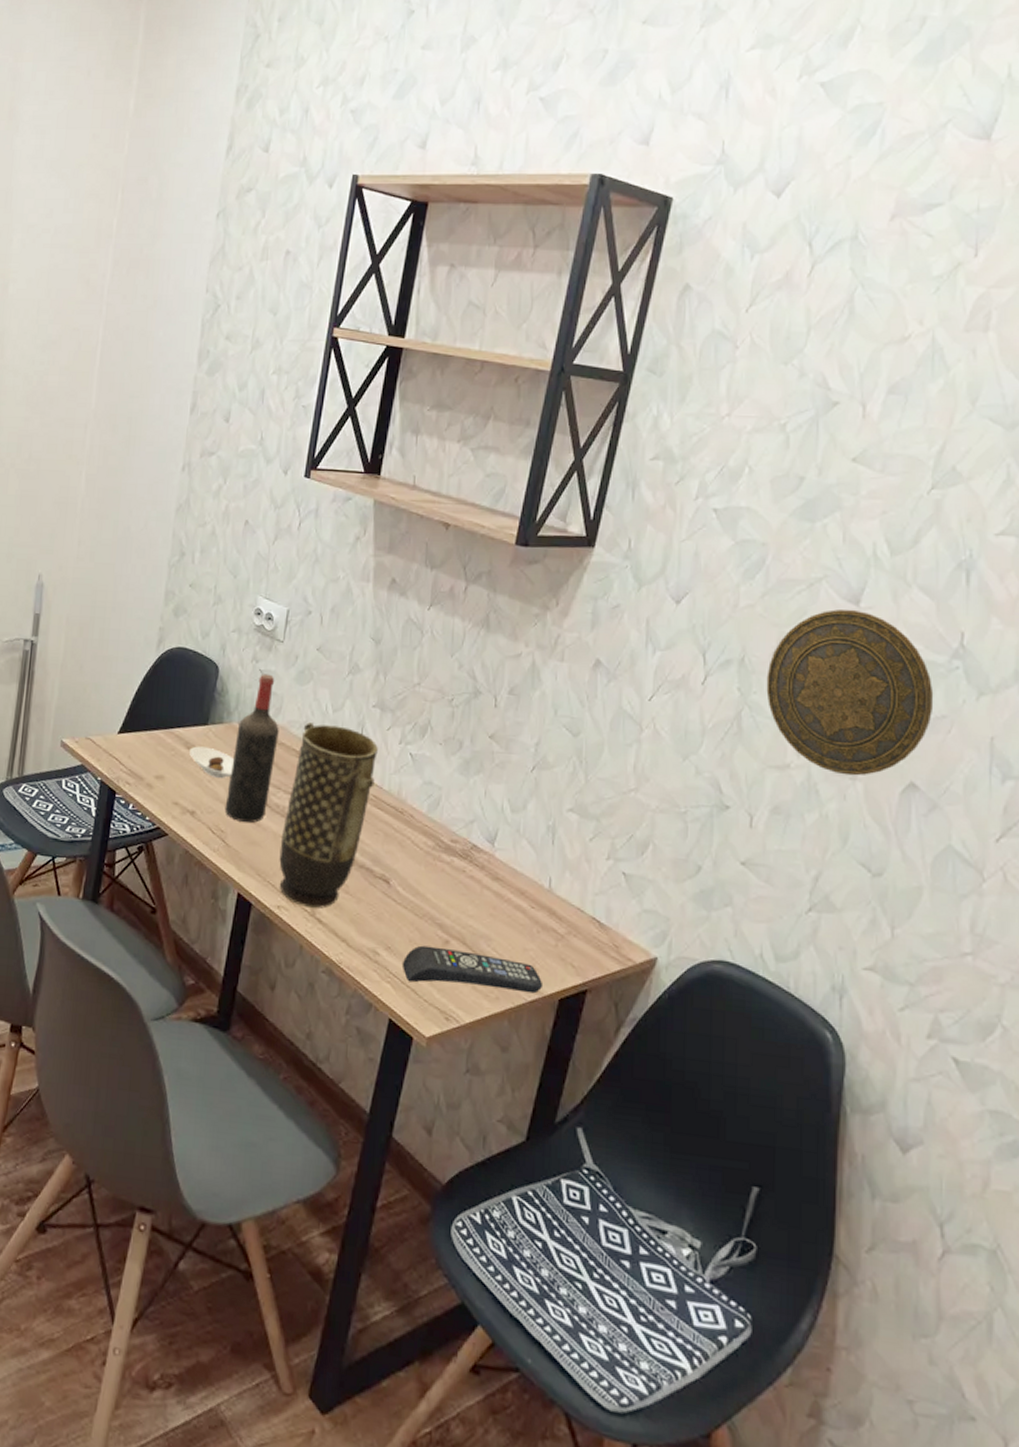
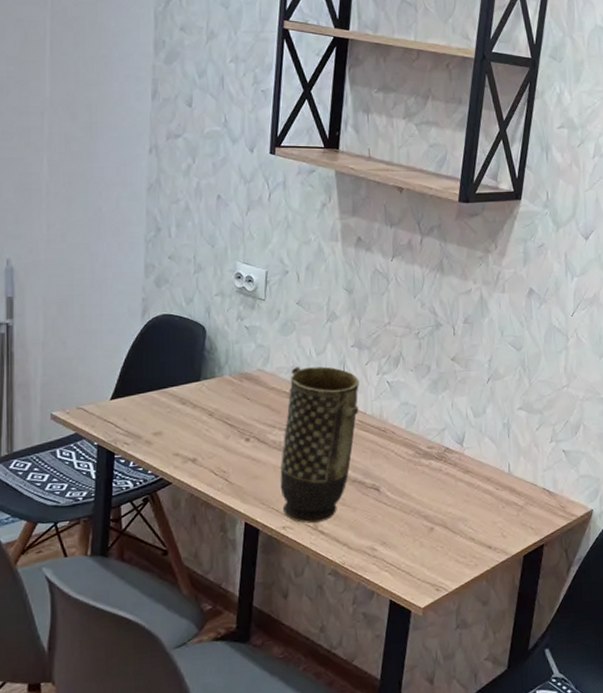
saucer: present [190,746,234,778] -> none [185,400,229,426]
wine bottle: present [225,674,279,823] -> none [224,329,269,461]
remote control: present [402,945,544,994] -> none [396,533,511,567]

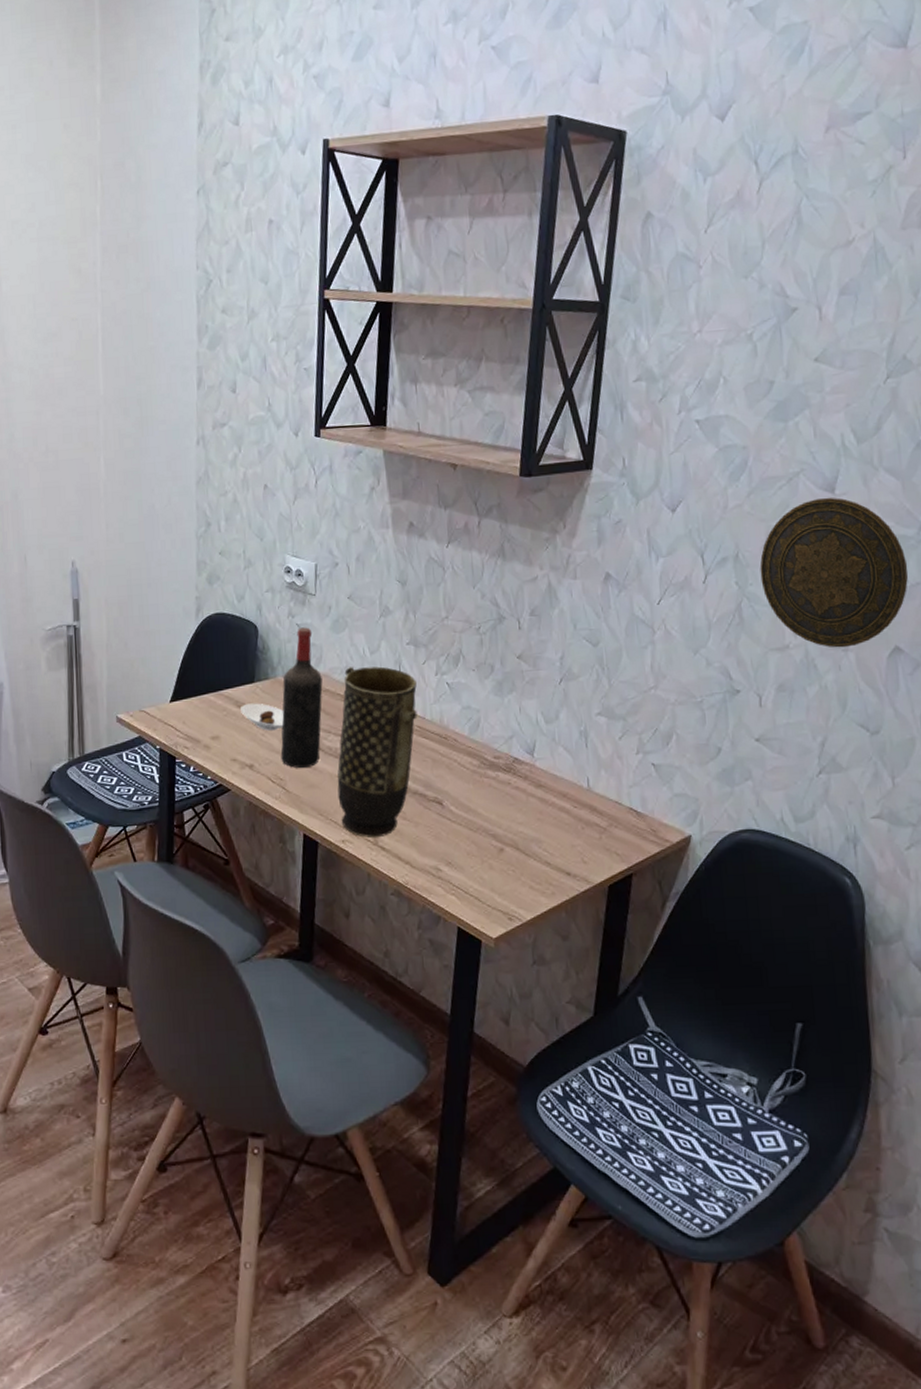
saucer: none [185,400,229,426] -> present [241,703,284,731]
wine bottle: none [224,329,269,461] -> present [280,627,323,769]

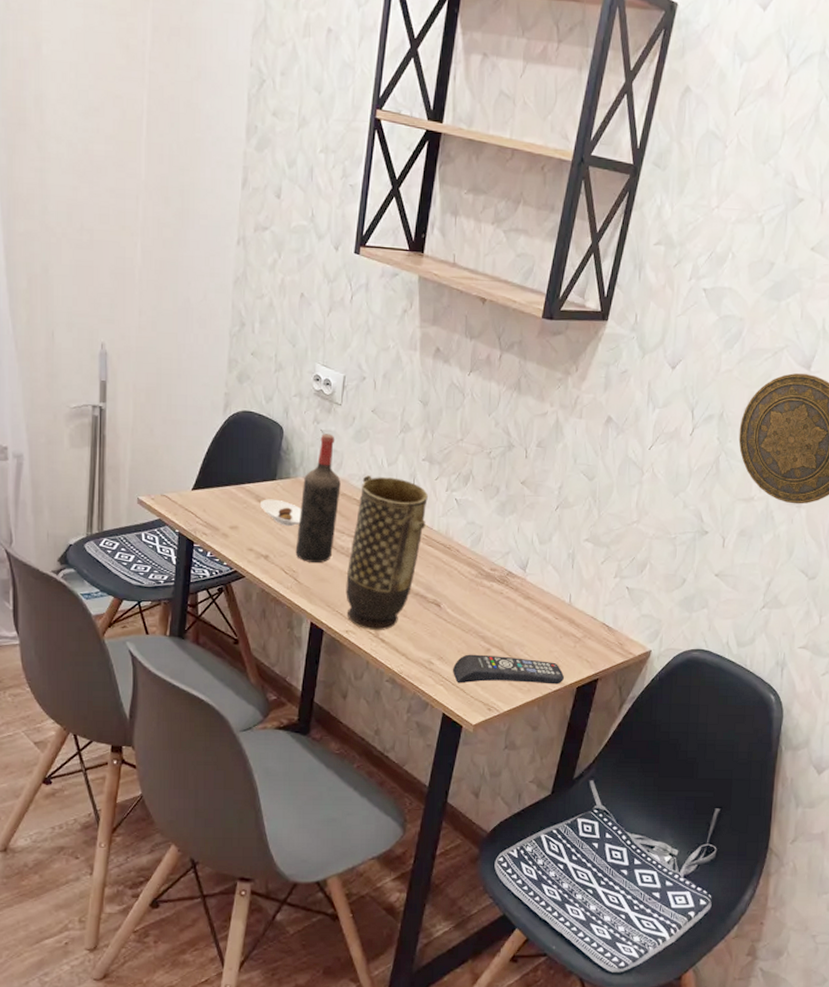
remote control: none [463,855,593,891] -> present [452,654,565,685]

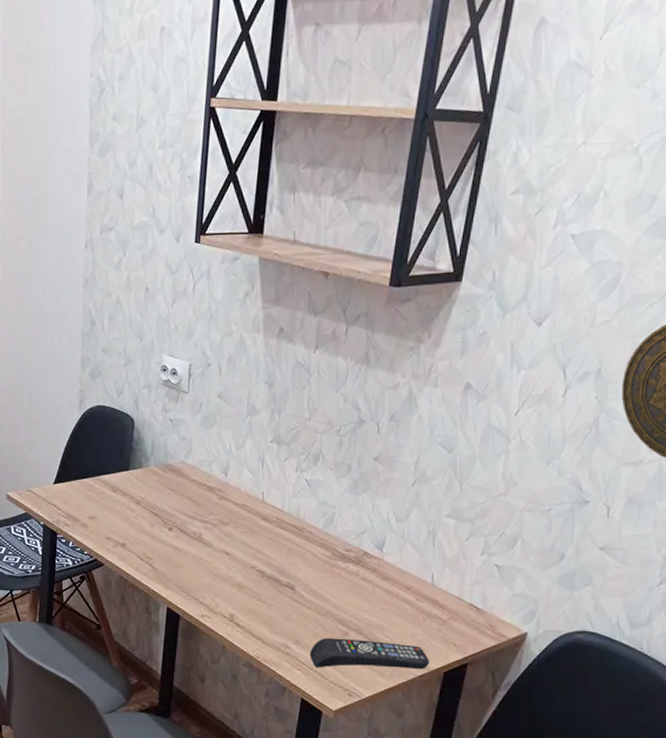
saucer: present [261,499,301,526] -> none [116,489,154,514]
wine bottle: present [295,434,341,564] -> none [150,422,191,550]
vase: present [346,475,428,631] -> none [199,460,277,615]

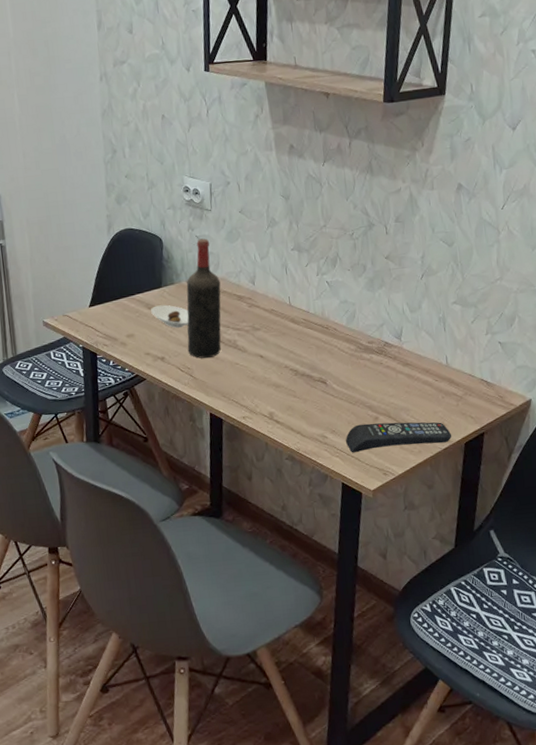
saucer: none [116,489,154,514] -> present [151,305,189,328]
wine bottle: none [150,422,191,550] -> present [186,238,221,359]

